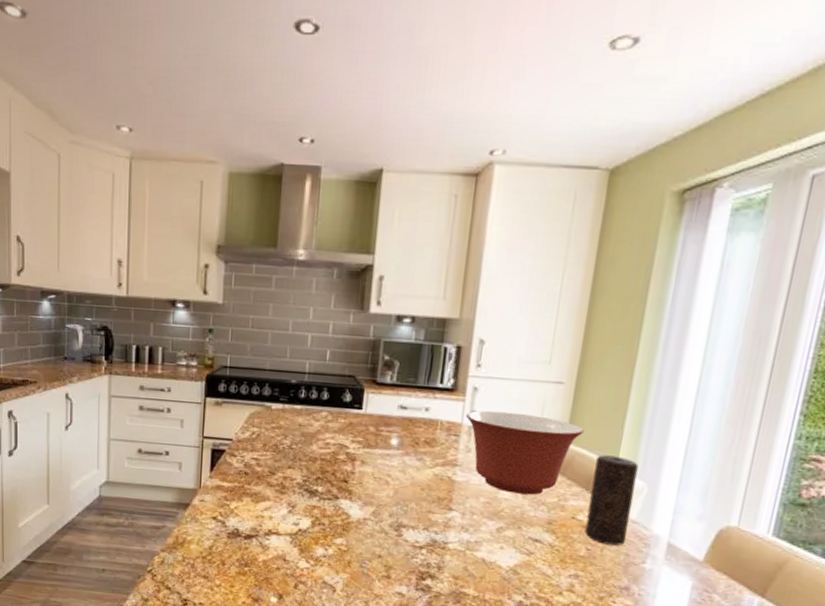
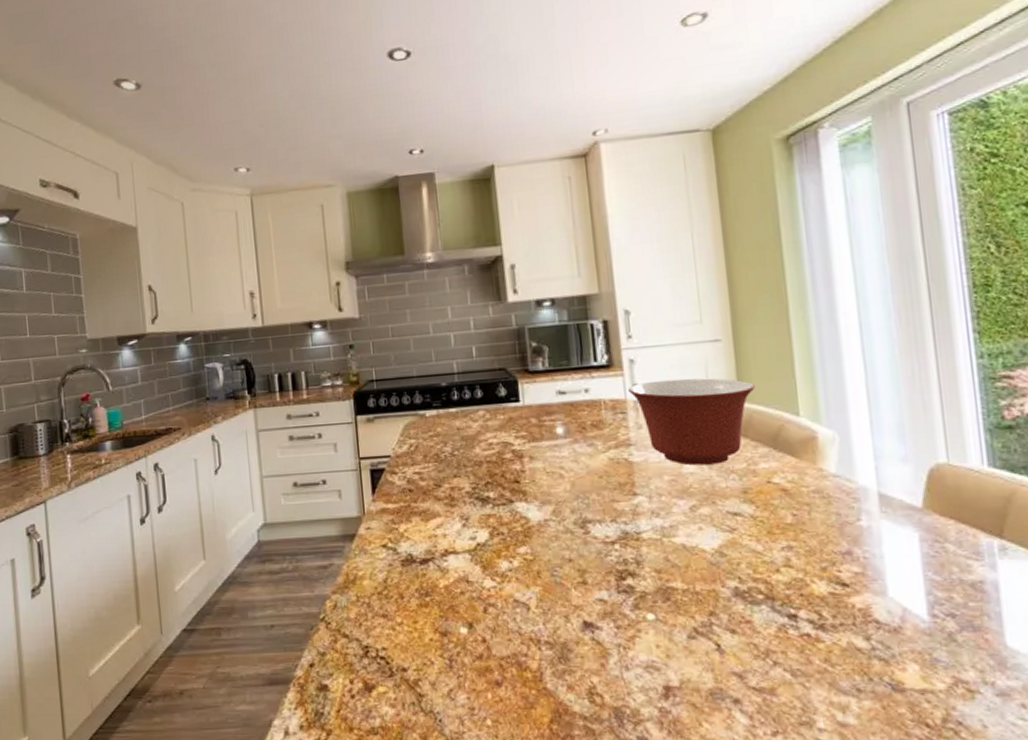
candle: present [584,455,639,546] -> none [776,407,833,506]

